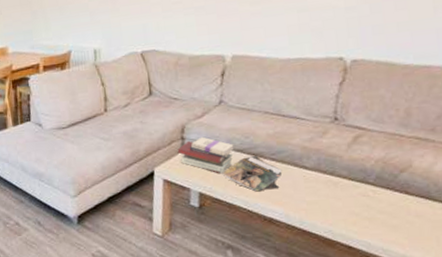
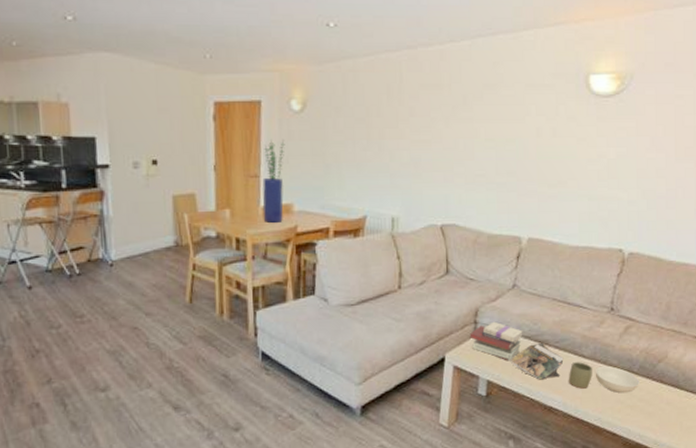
mug: none [289,173,318,201] -> present [568,362,592,389]
bowl: none [320,176,379,205] -> present [595,365,641,393]

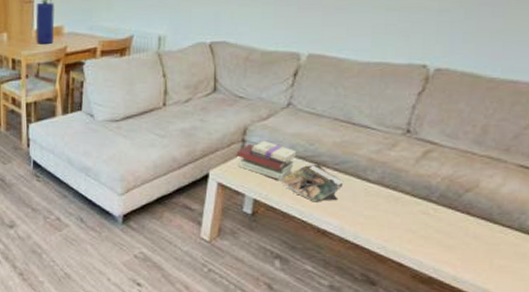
mug: present [568,362,592,389] -> none [347,186,378,214]
bowl: present [595,365,641,393] -> none [381,191,440,223]

